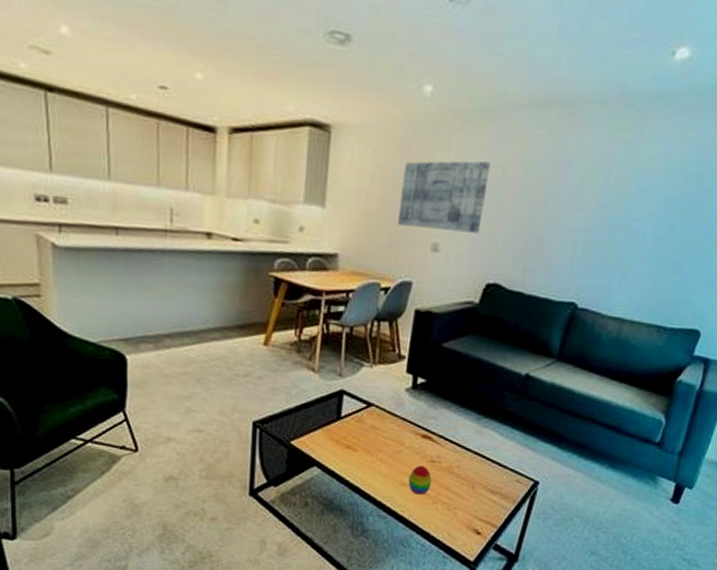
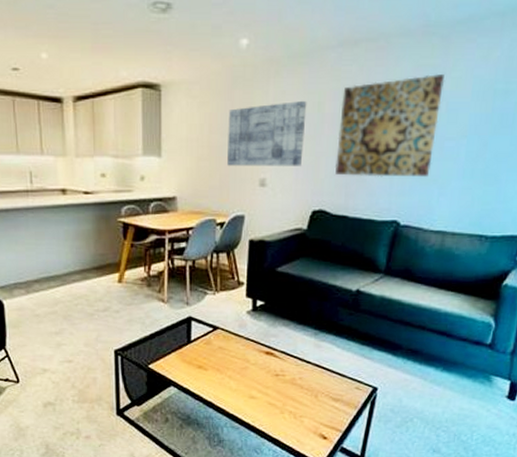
decorative egg: present [408,465,432,495] -> none [256,379,277,406]
wall art: none [514,148,638,259] -> present [334,74,445,177]

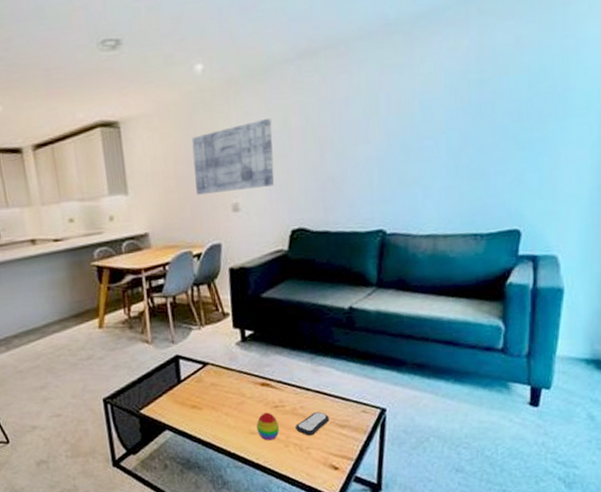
decorative egg: none [256,379,277,406] -> present [256,412,279,441]
remote control: none [293,384,325,405] -> present [296,411,330,436]
wall art: present [334,74,445,177] -> none [307,72,414,191]

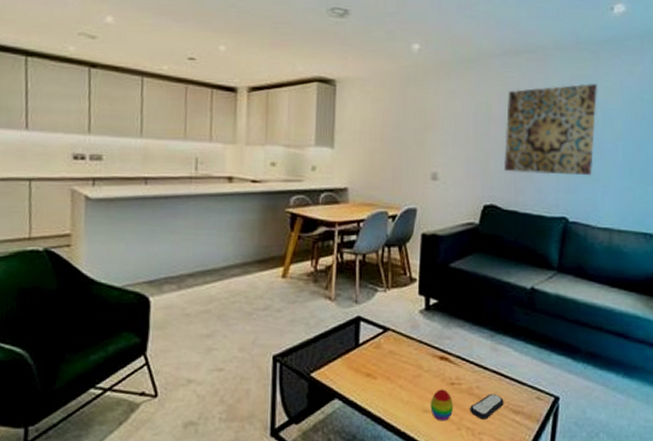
wall art: present [191,118,274,195] -> none [400,100,475,162]
wall art: none [307,72,414,191] -> present [503,83,598,176]

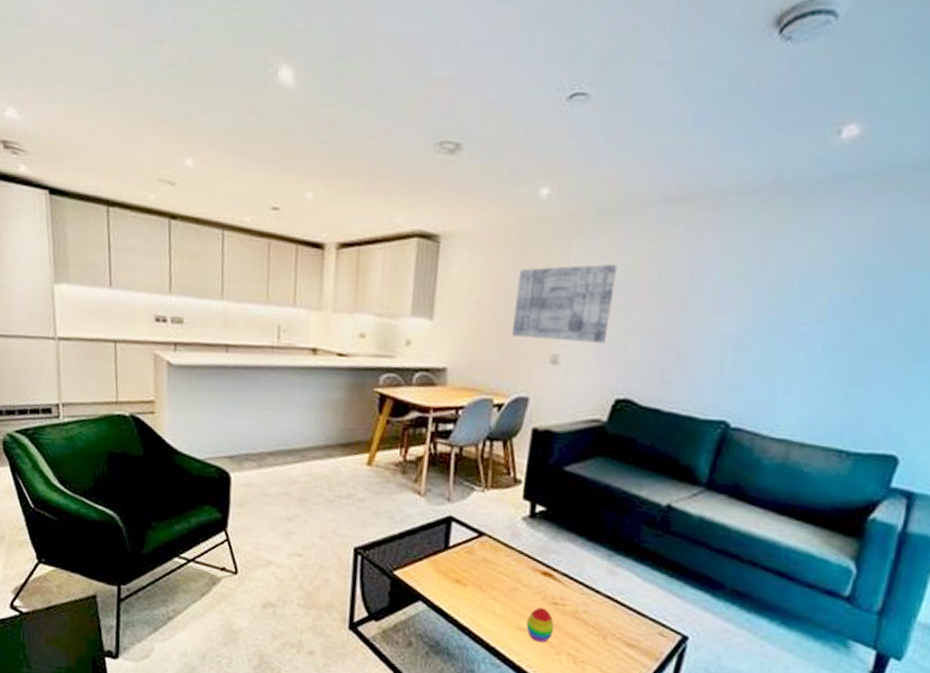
wall art: none [400,100,475,162] -> present [512,263,618,343]
remote control: present [470,393,504,420] -> none [573,620,617,648]
wall art: present [503,83,598,176] -> none [647,242,799,370]

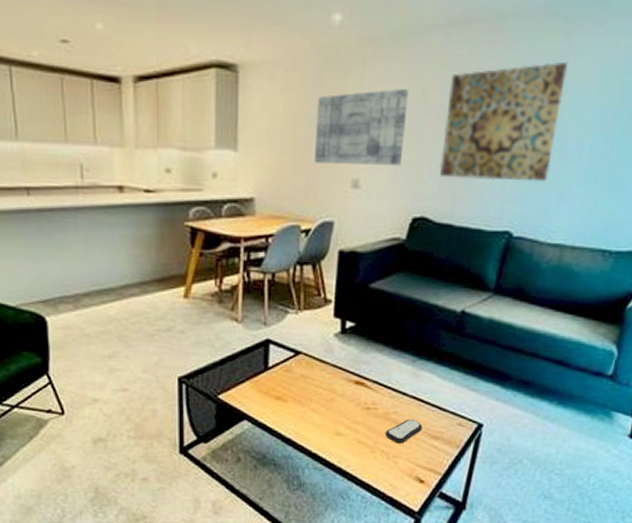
decorative egg: present [526,607,554,643] -> none [343,413,368,444]
remote control: none [573,620,617,648] -> present [385,419,423,444]
wall art: none [647,242,799,370] -> present [439,62,568,182]

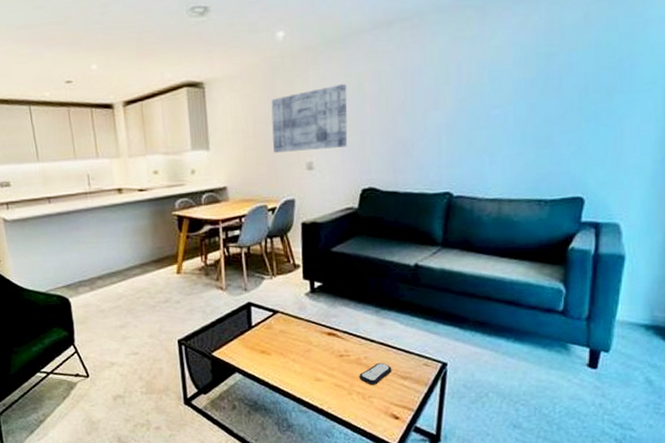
wall art: present [439,62,568,182] -> none [380,44,484,153]

